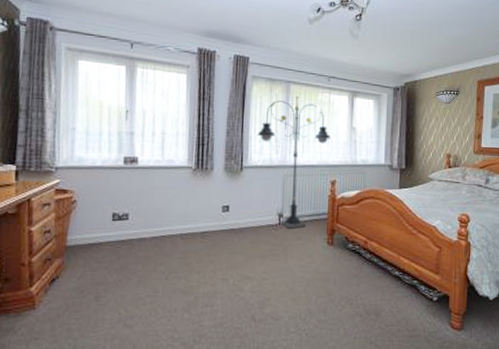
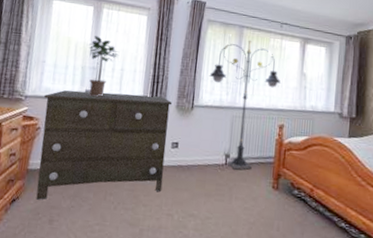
dresser: none [78,158,220,277] -> present [36,90,173,200]
potted plant: none [124,98,159,163] -> present [89,36,120,97]

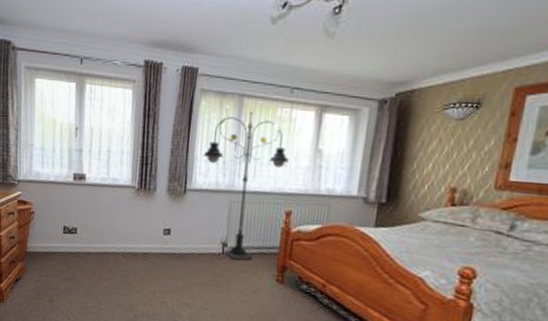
dresser: present [36,90,173,200] -> none [35,174,163,281]
potted plant: present [89,36,120,97] -> none [74,115,105,181]

